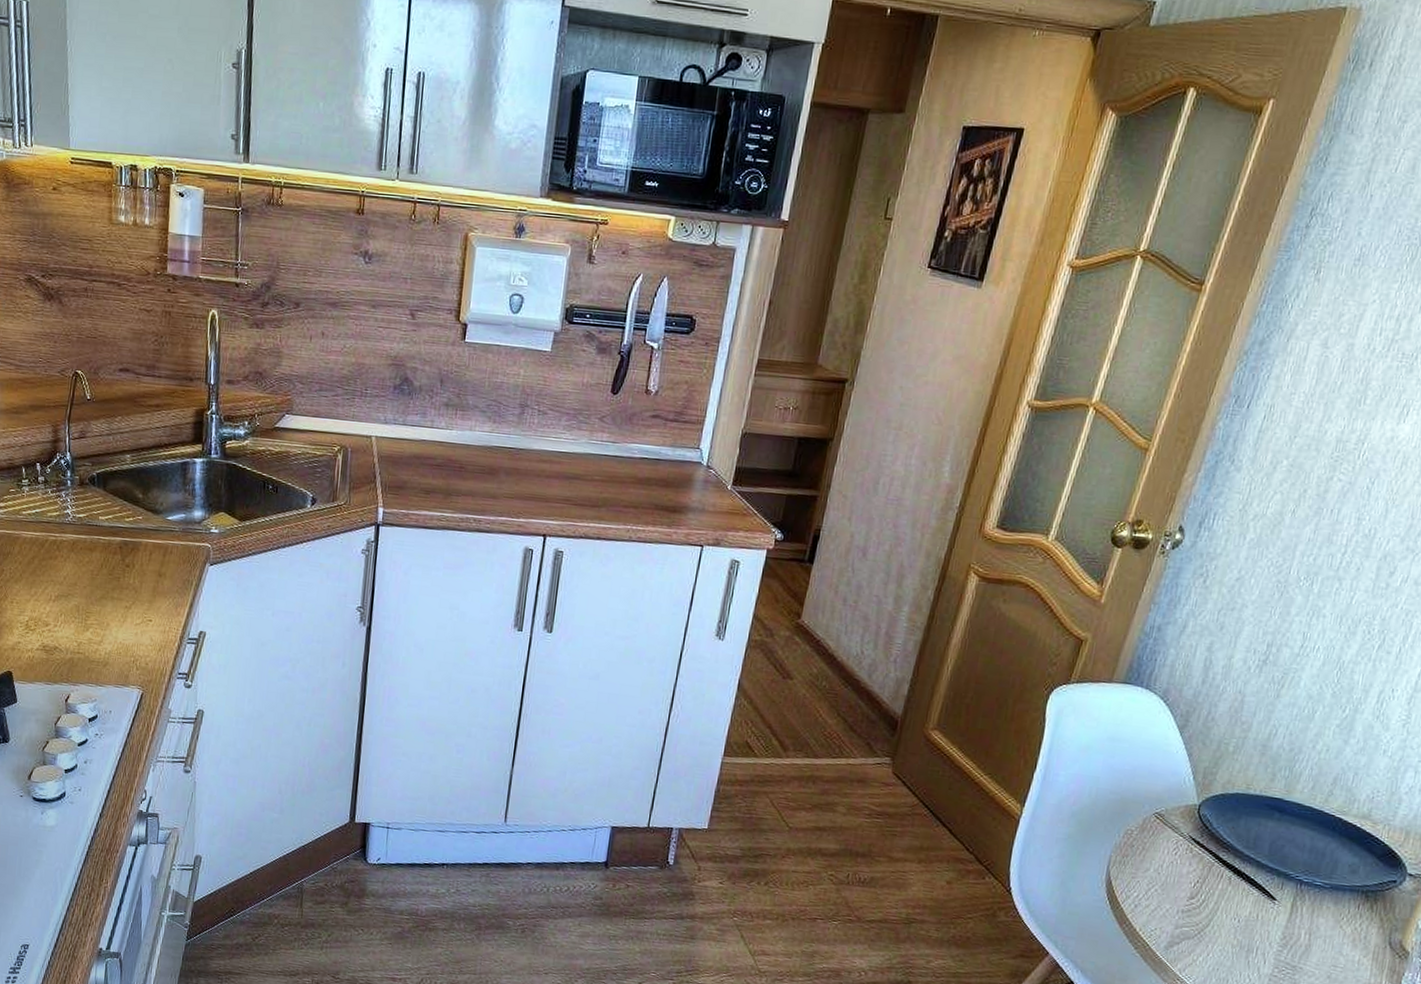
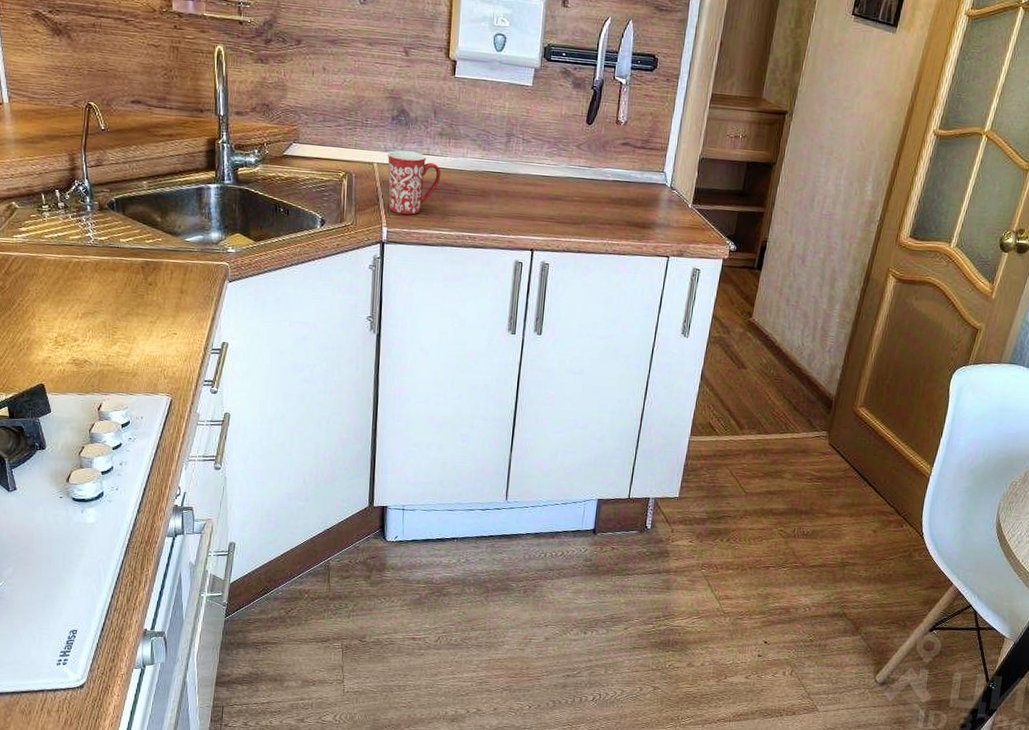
mug: none [386,422,446,494] -> present [387,150,441,215]

